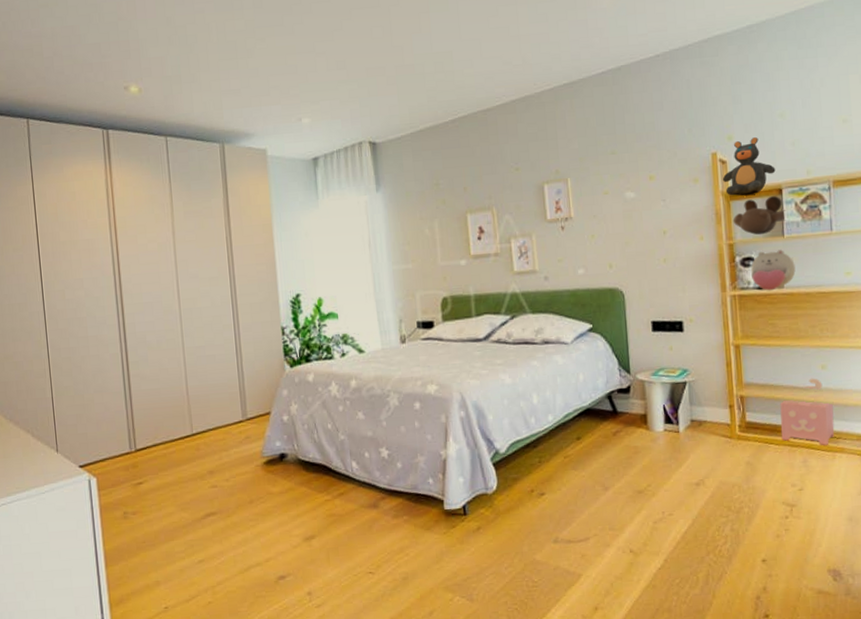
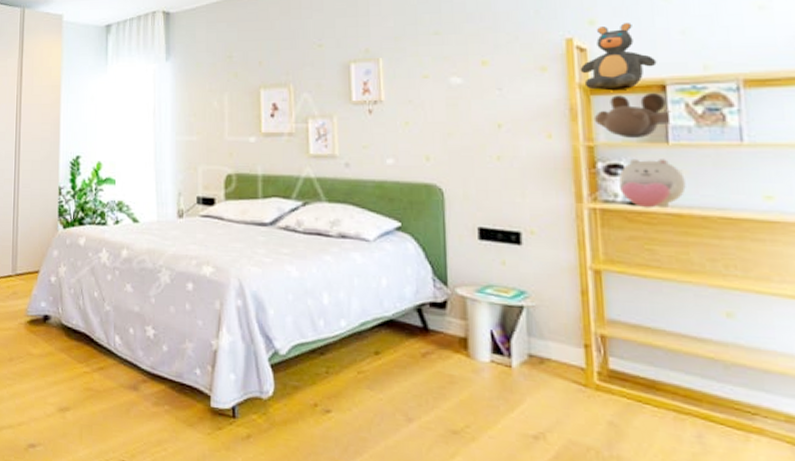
toy box: present [780,378,835,446] -> none [660,327,749,422]

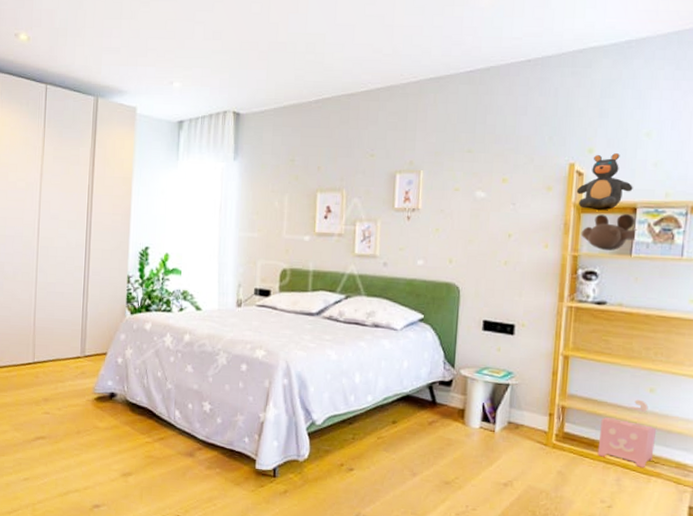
plush toy: present [619,158,686,209] -> none [591,267,639,308]
toy box: none [660,327,749,422] -> present [597,399,656,469]

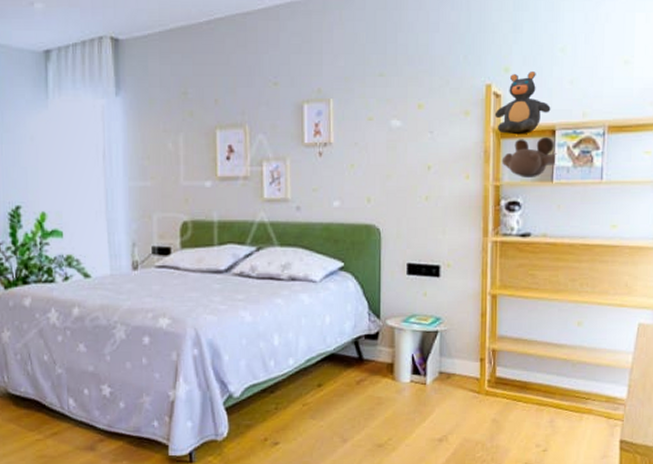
toy box: present [597,399,656,469] -> none [530,334,585,407]

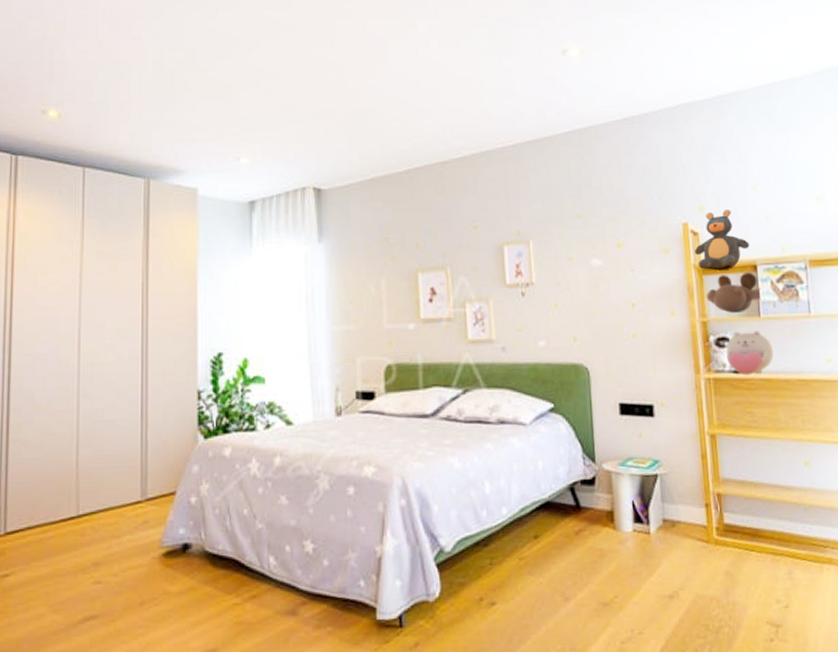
plush toy: none [516,196,561,239] -> present [726,331,774,376]

